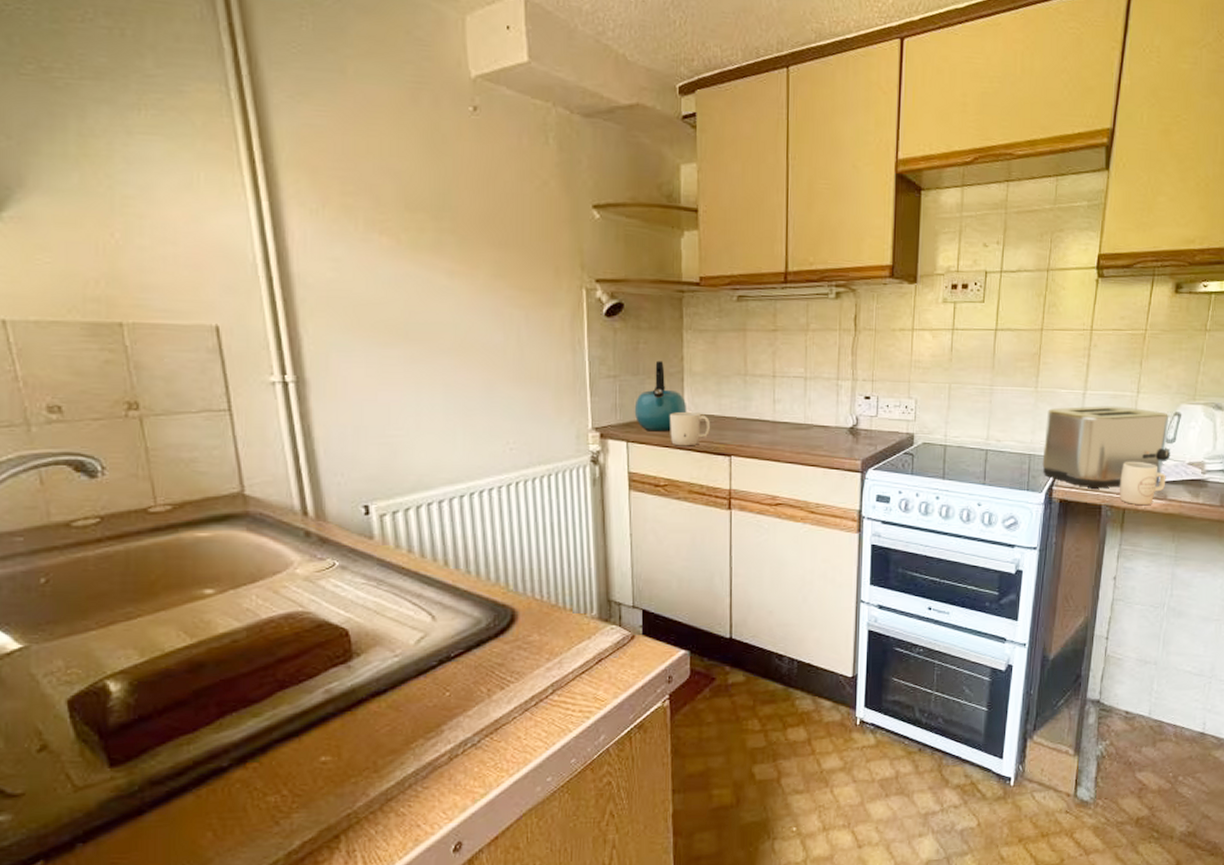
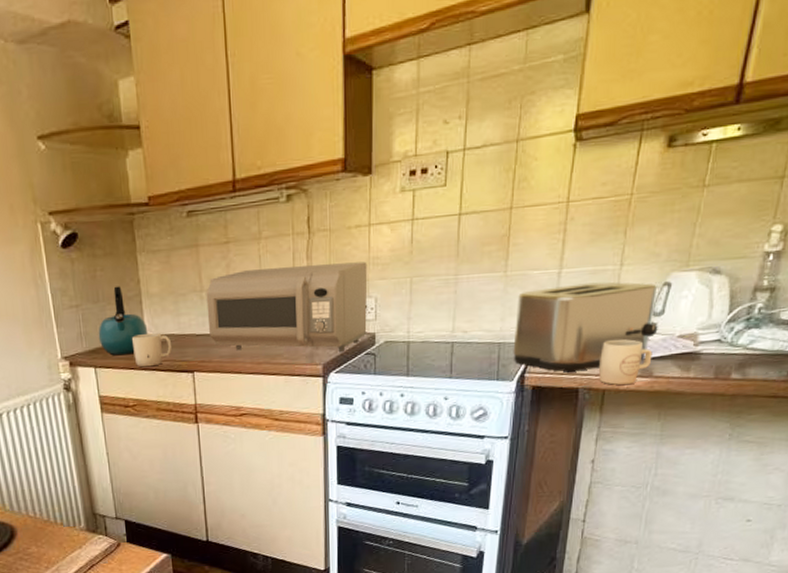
microwave: none [749,359,909,450] -> present [206,261,368,353]

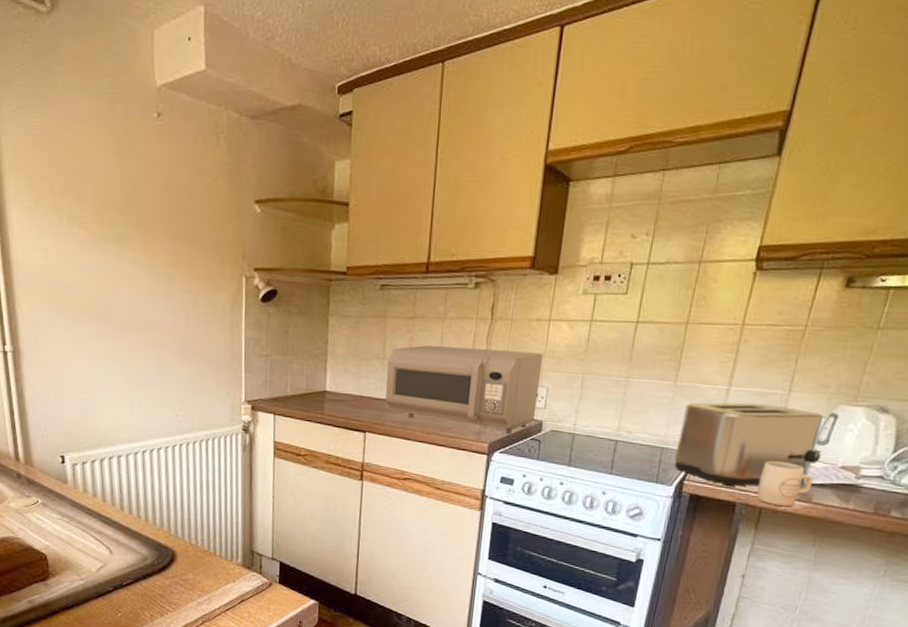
kettle: present [98,286,148,356] -> none [282,343,329,407]
mug: present [131,332,172,368] -> none [311,390,349,422]

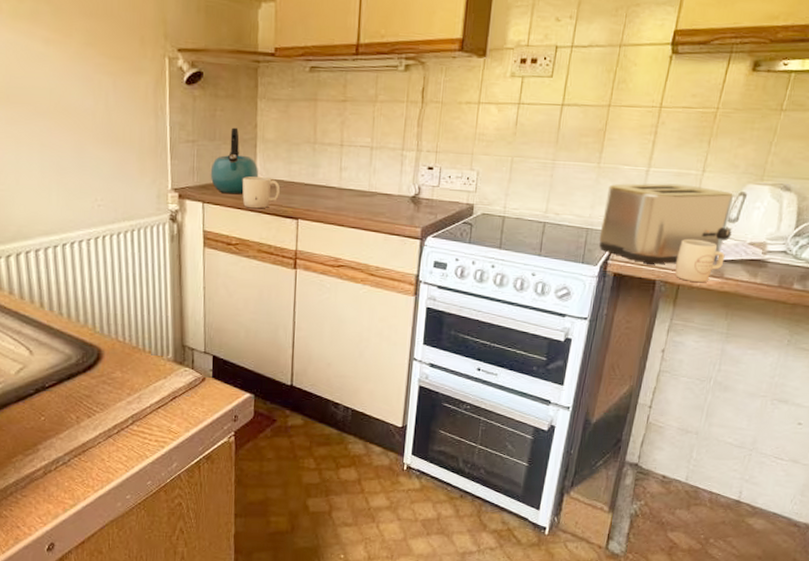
kettle: none [282,343,329,407] -> present [210,127,259,194]
mug: none [311,390,349,422] -> present [241,176,281,209]
microwave: present [385,345,543,435] -> none [317,129,473,219]

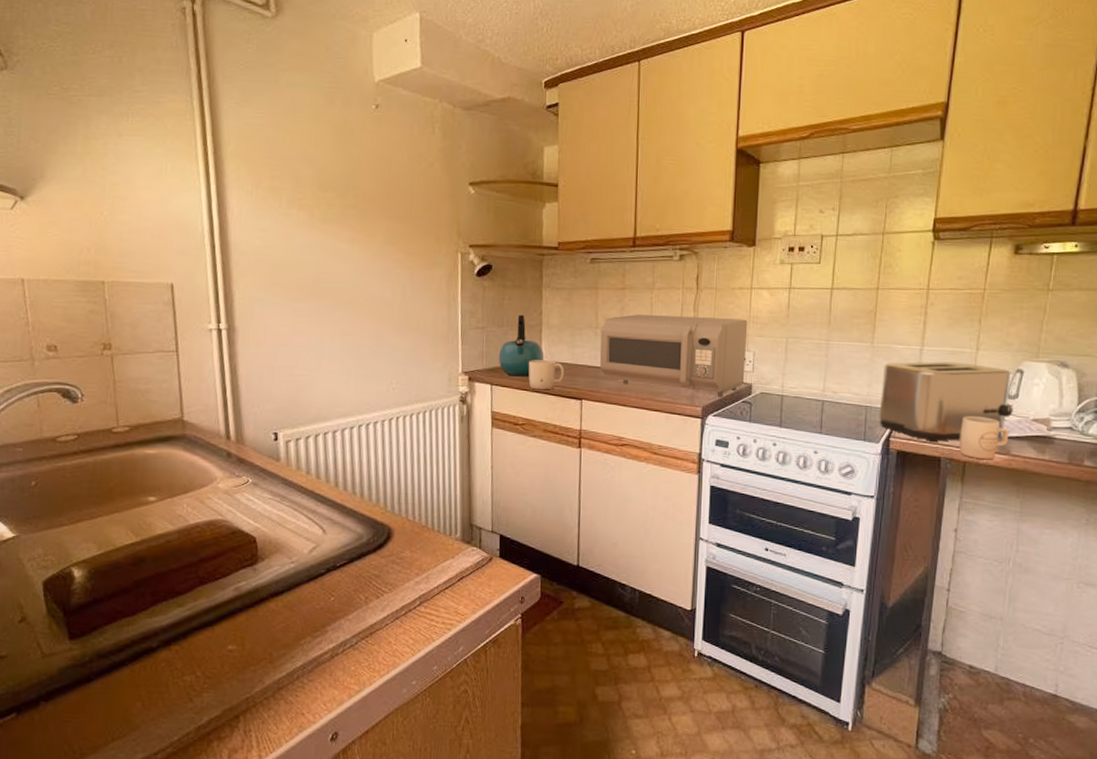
microwave: none [317,129,473,219] -> present [599,314,748,398]

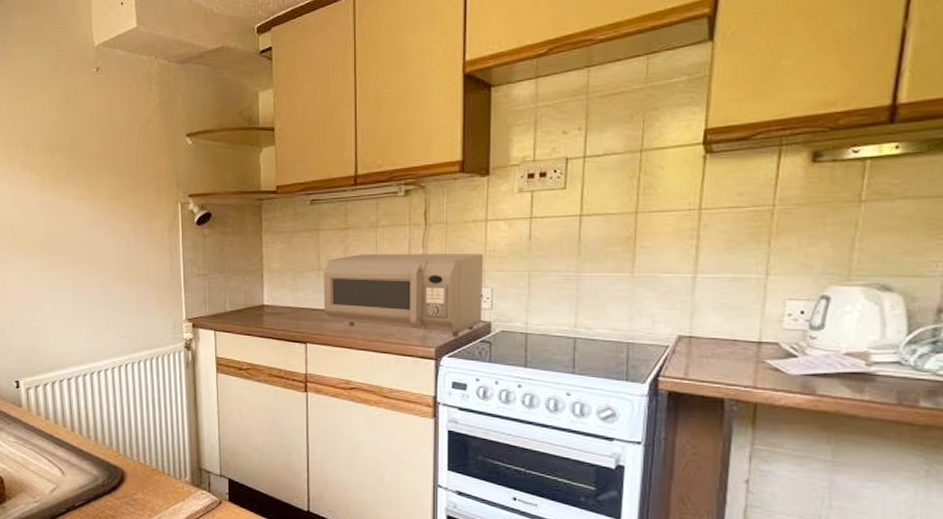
kettle: present [498,314,544,377] -> none [221,260,267,322]
mug: present [528,359,565,390] -> none [250,303,288,335]
toaster: present [879,361,1013,442] -> none [644,290,818,381]
mug: present [960,416,1009,460] -> none [748,351,813,401]

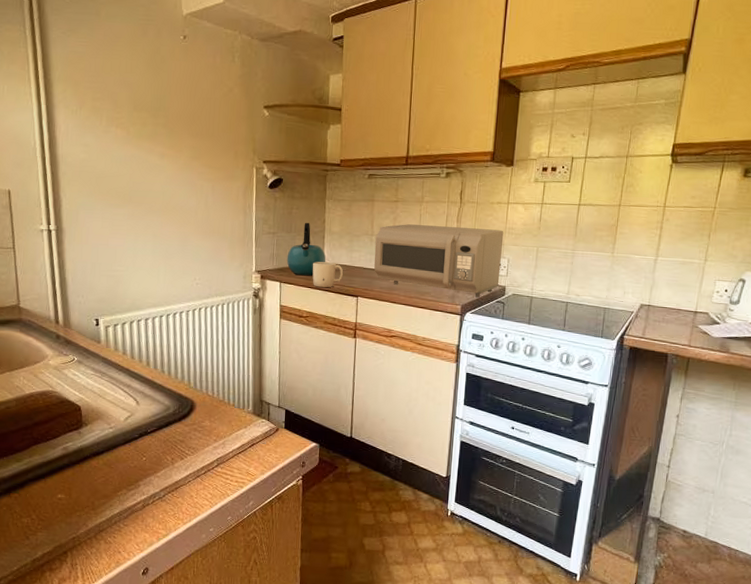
kettle: none [221,260,267,322] -> present [286,222,326,276]
mug: none [250,303,288,335] -> present [312,261,344,288]

